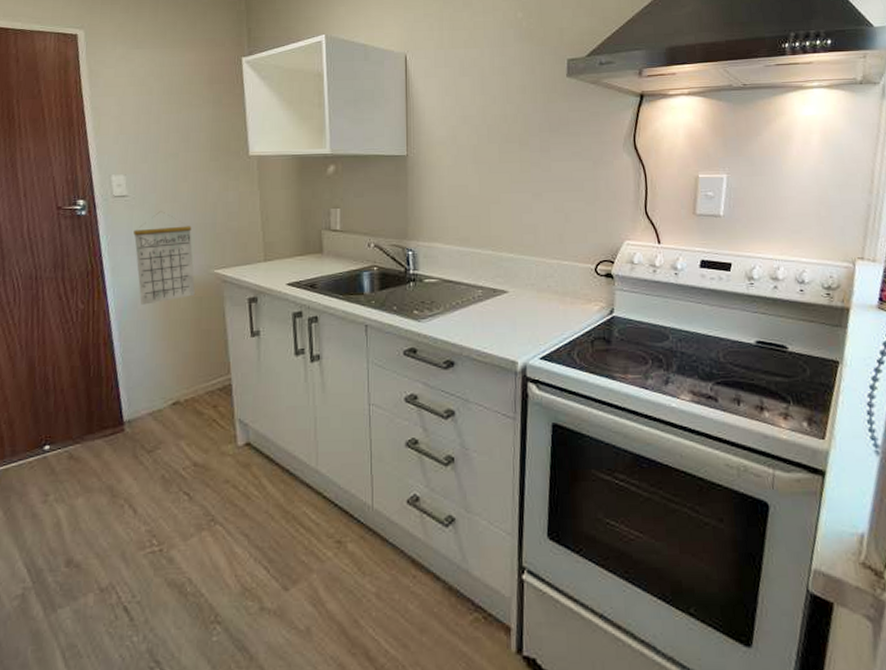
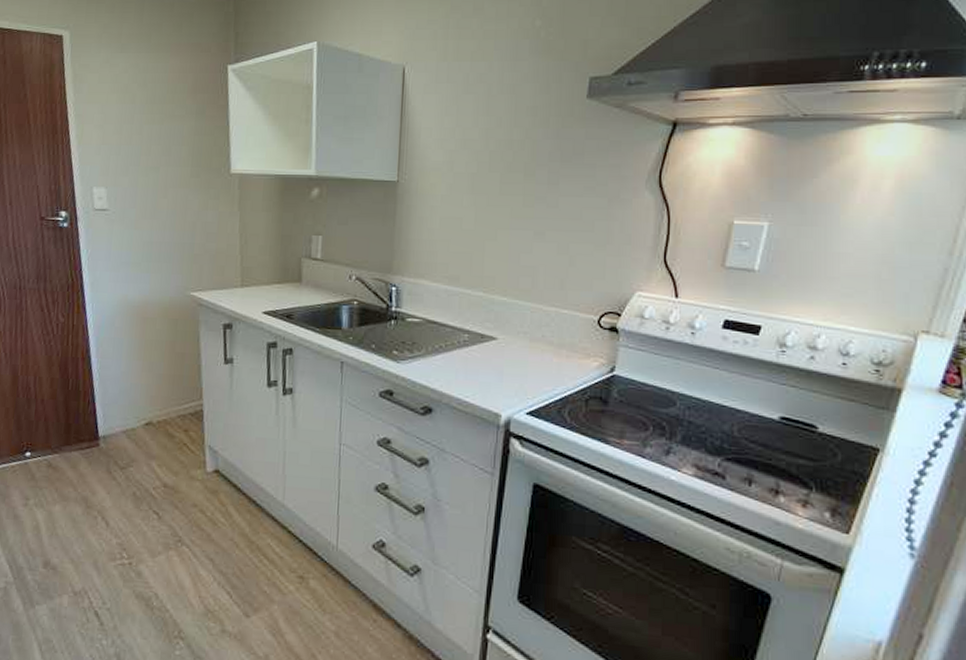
calendar: present [134,211,196,305] -> none [113,227,172,323]

